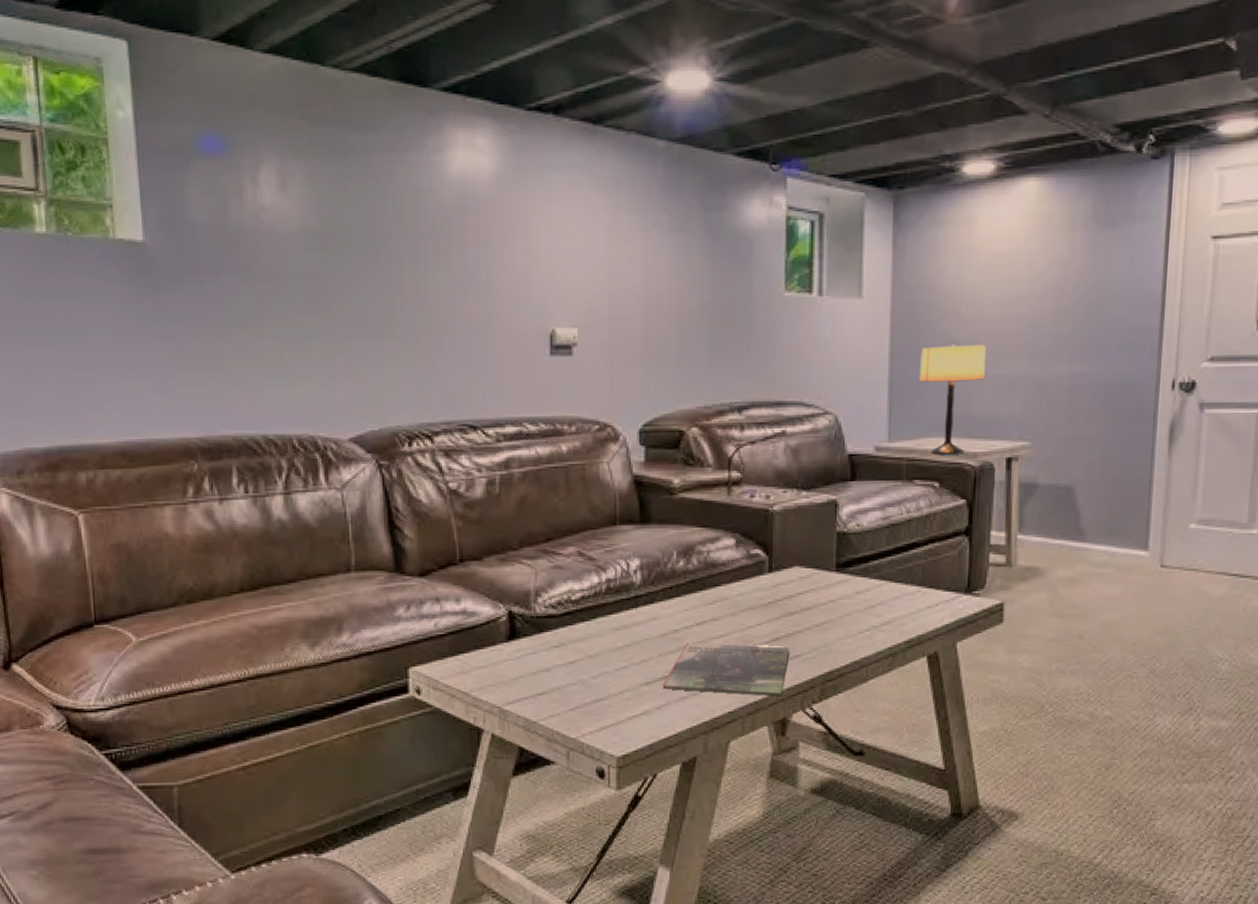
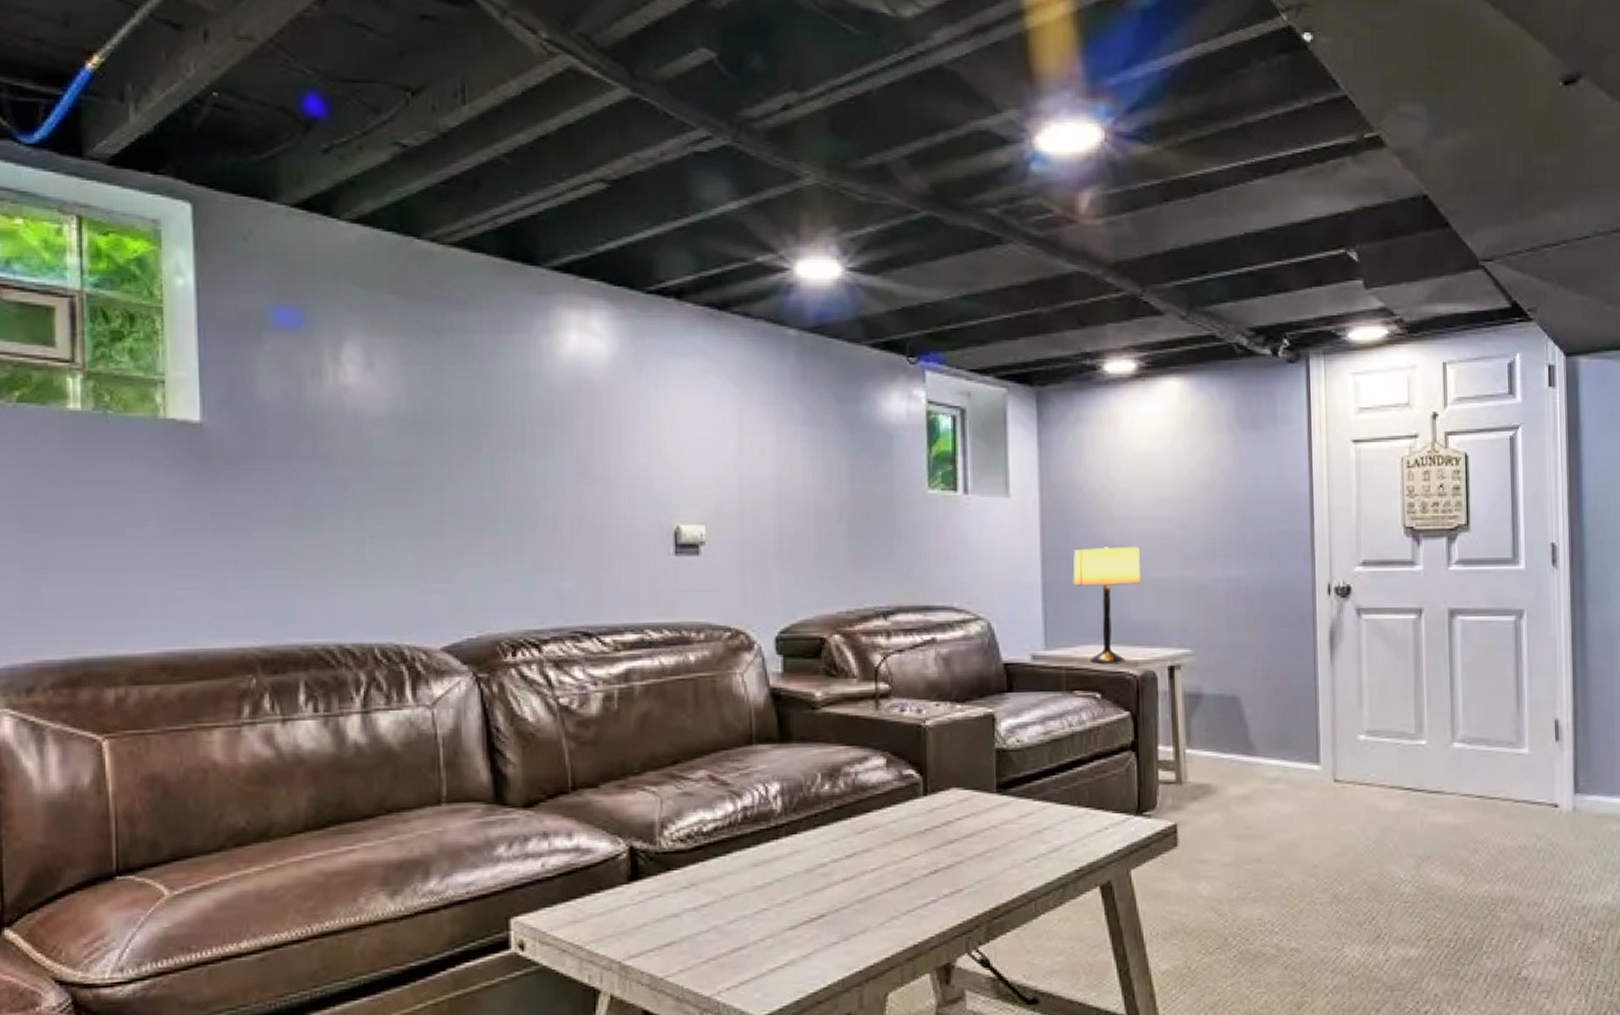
magazine: present [662,642,790,697] -> none [809,878,951,939]

